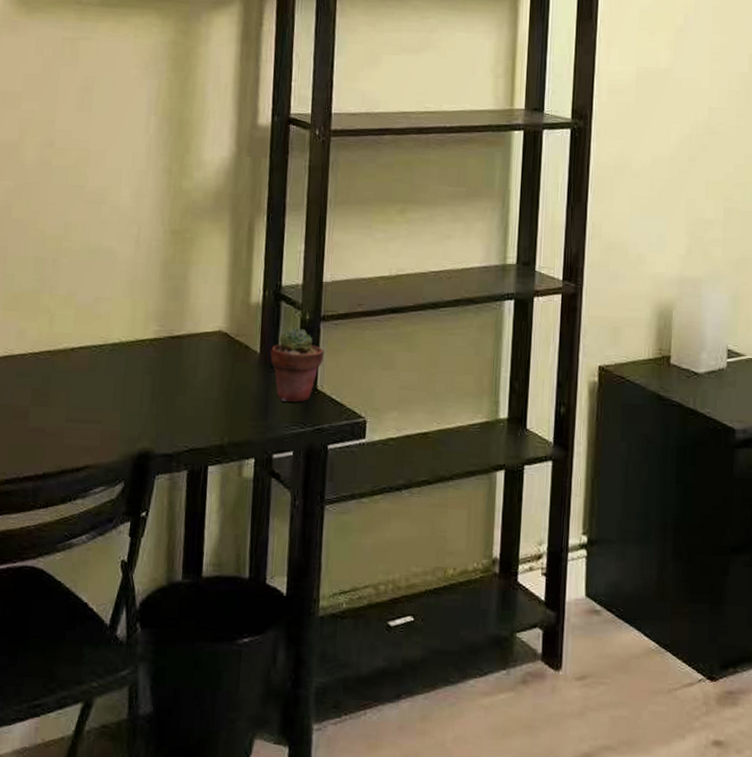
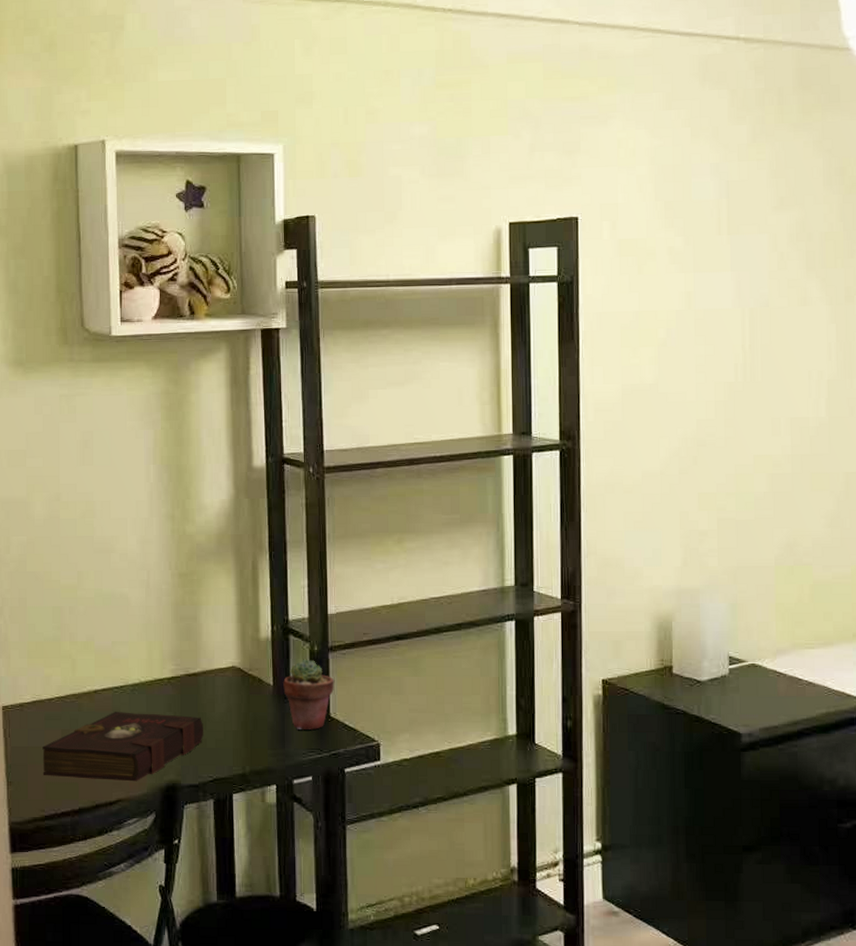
book: none [7,372,183,448] -> present [42,712,203,782]

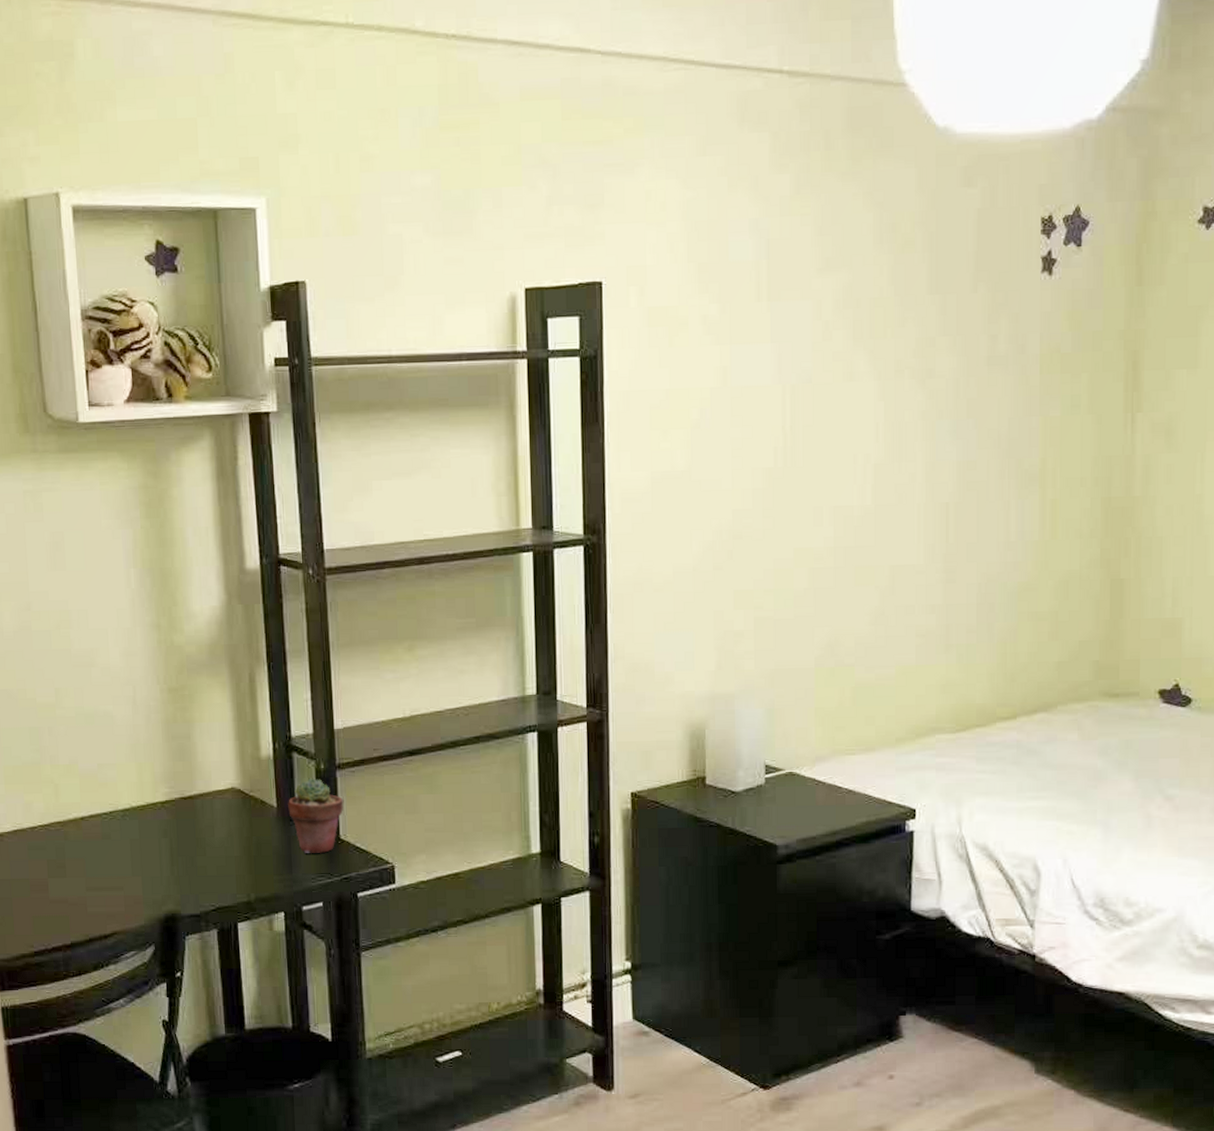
book: present [42,712,203,782] -> none [27,839,203,913]

